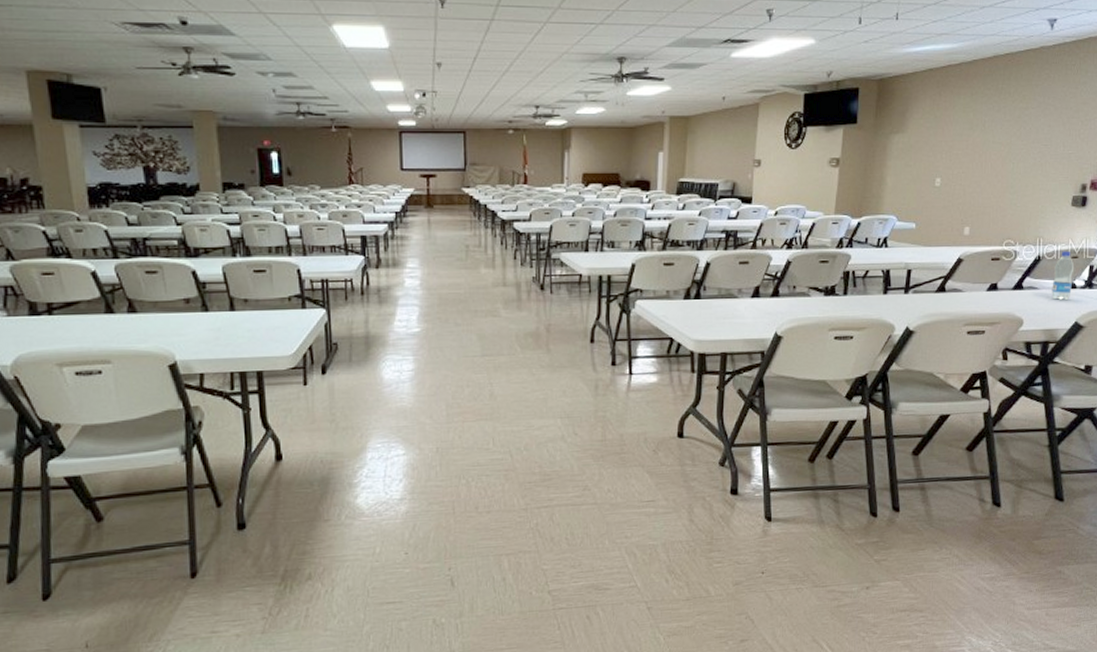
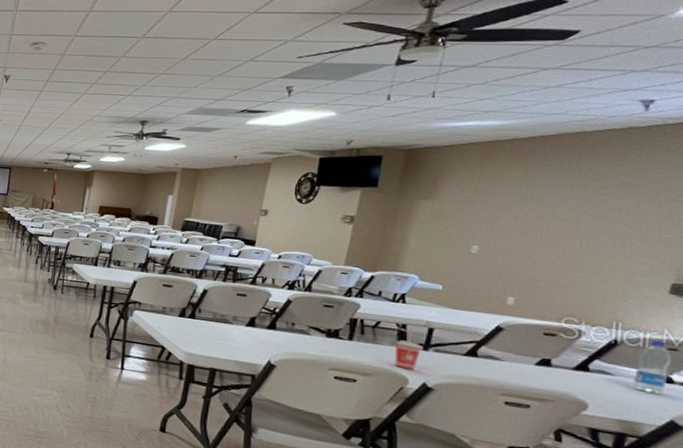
beverage cup: none [882,273,904,317] -> present [394,326,423,371]

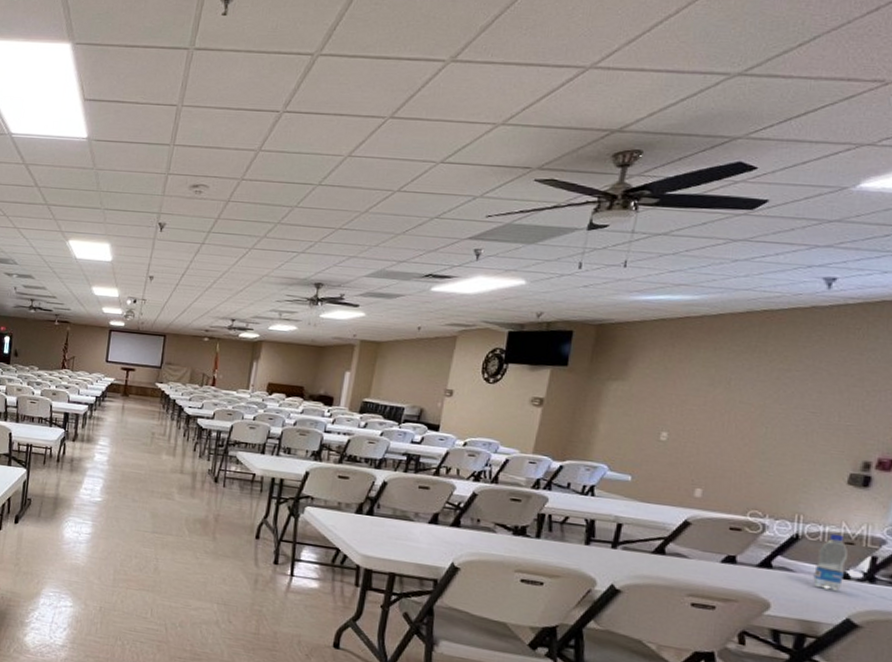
beverage cup: present [394,326,423,371] -> none [582,522,612,571]

